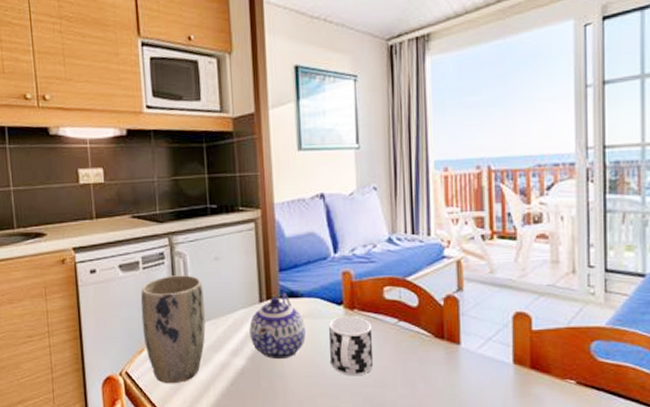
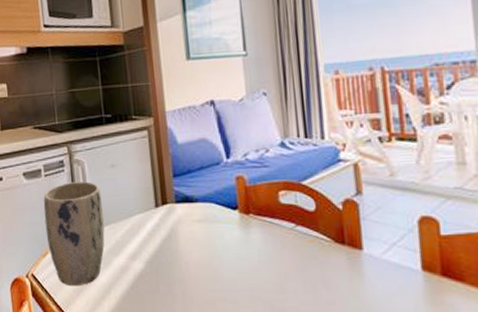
teapot: present [249,292,306,360] -> none [146,197,202,264]
cup: present [329,316,374,376] -> none [225,220,273,281]

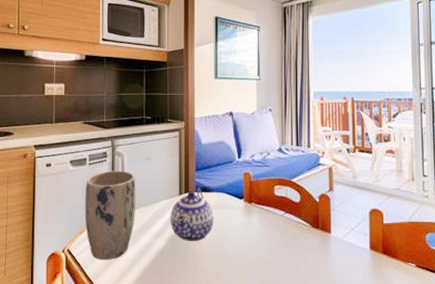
teapot: none [146,197,202,264] -> present [170,188,214,242]

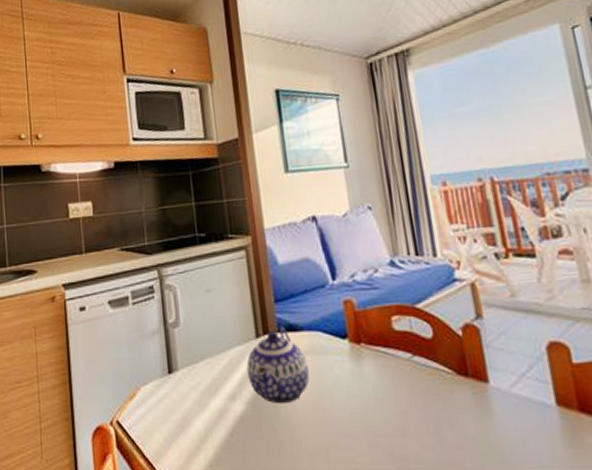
plant pot: present [84,171,136,260] -> none [130,309,200,435]

